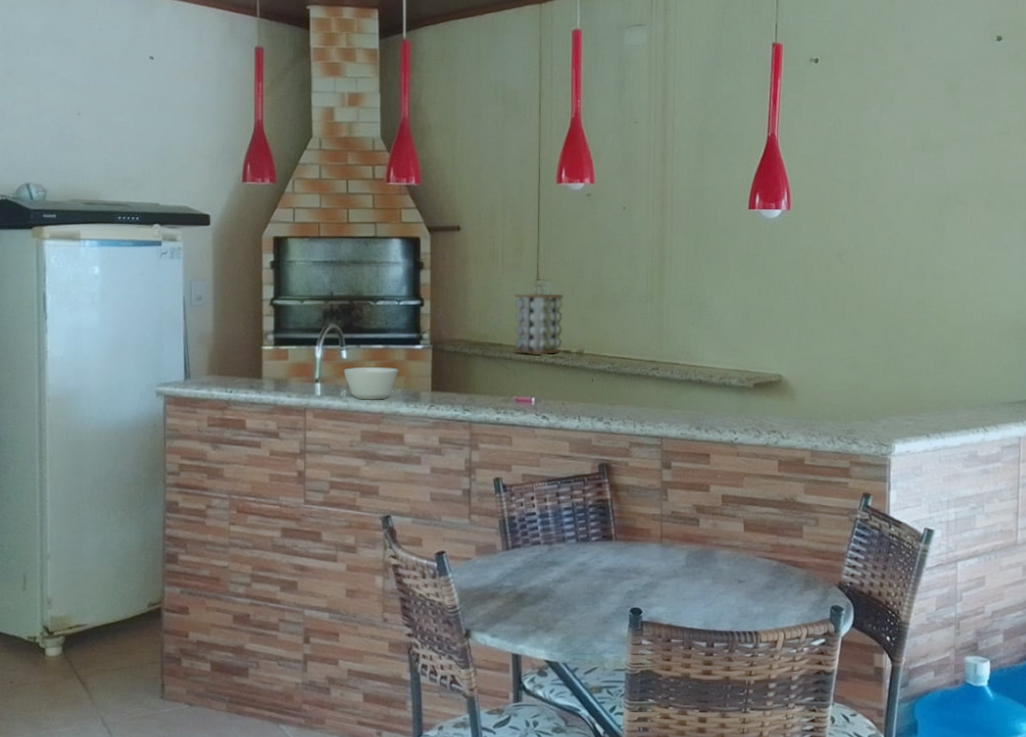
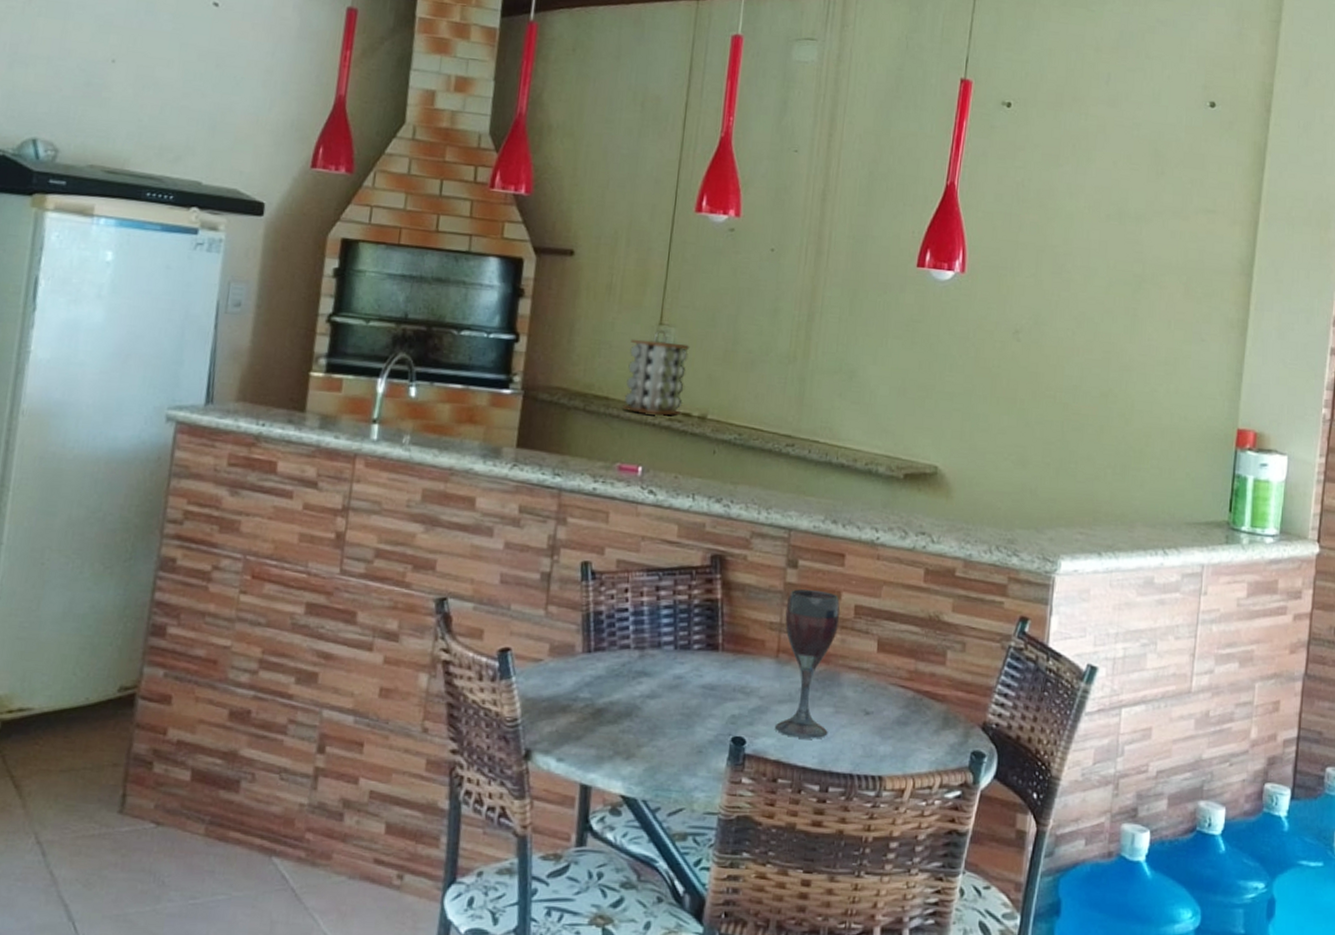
bowl: present [343,367,399,400] -> none [409,408,479,453]
cup: none [664,486,710,606] -> present [774,589,841,739]

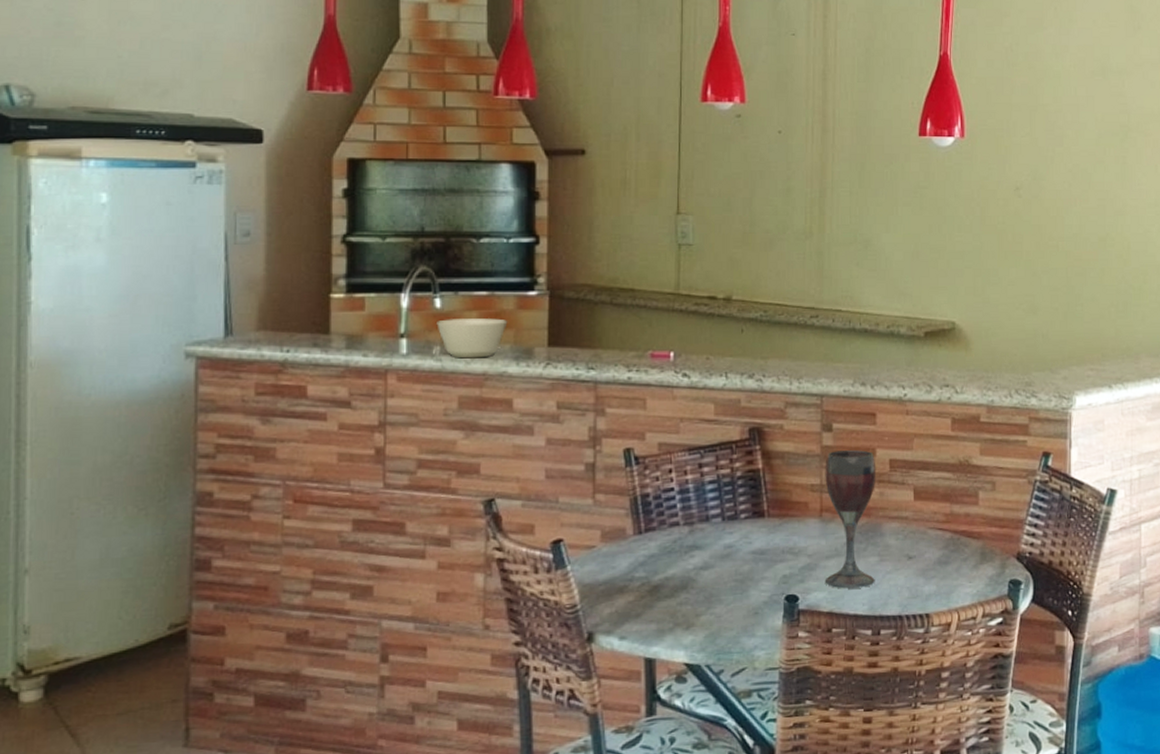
bowl: none [409,408,479,453] -> present [436,318,508,359]
spice rack: present [623,329,689,416] -> none [649,218,708,301]

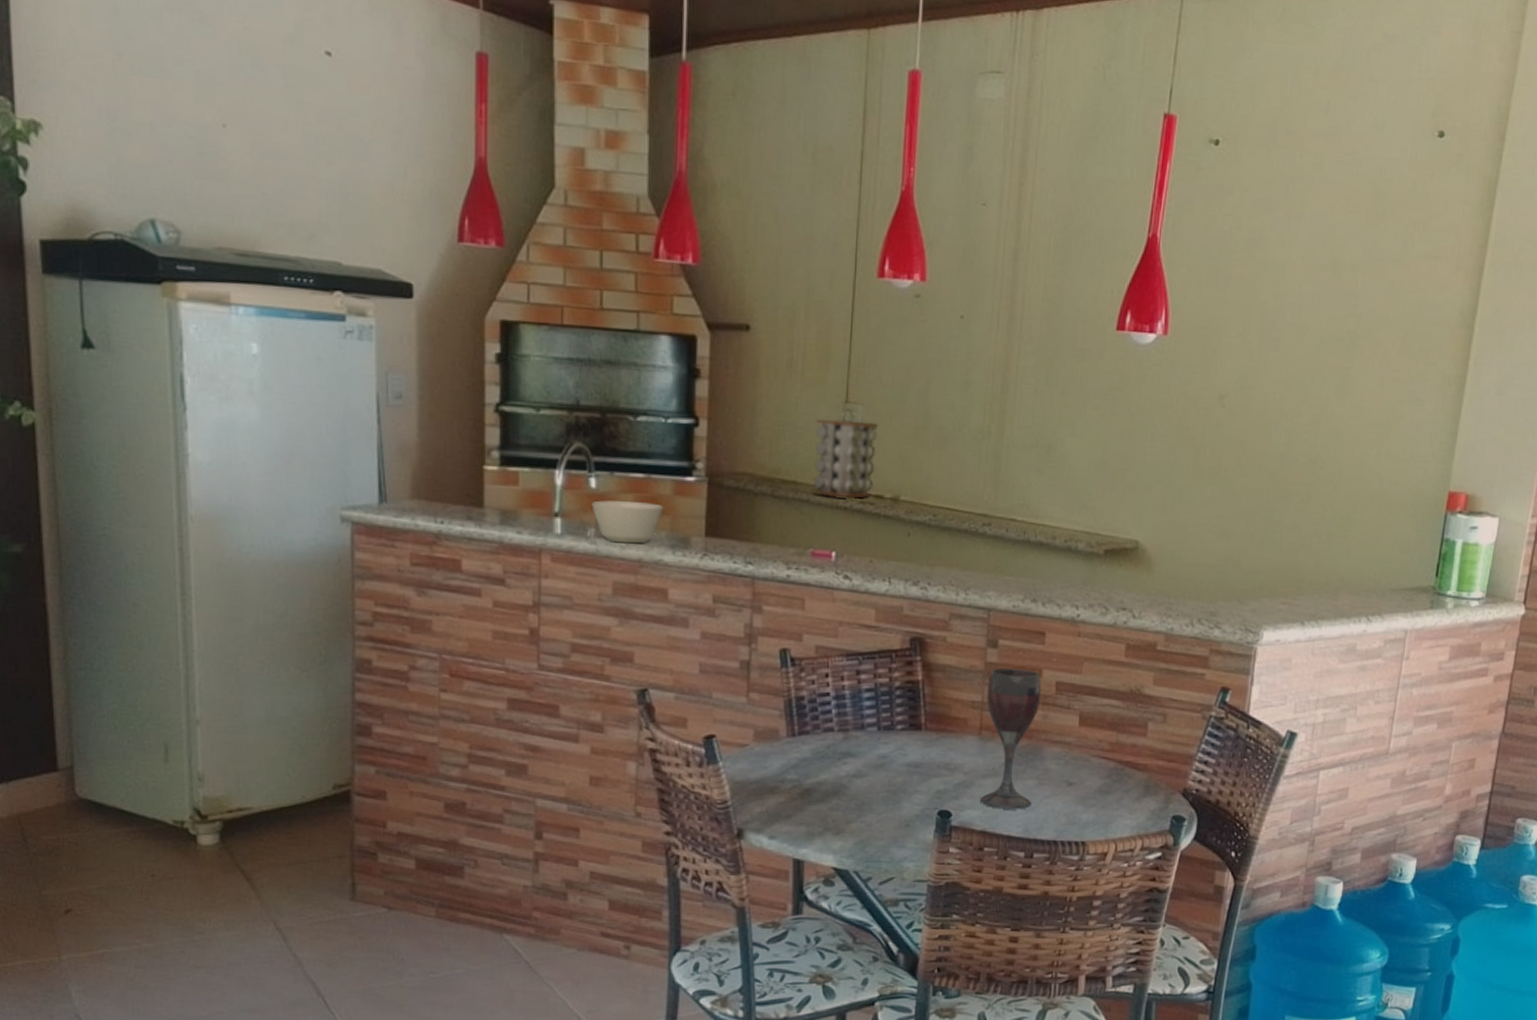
spice rack: none [649,218,708,301] -> present [812,407,878,499]

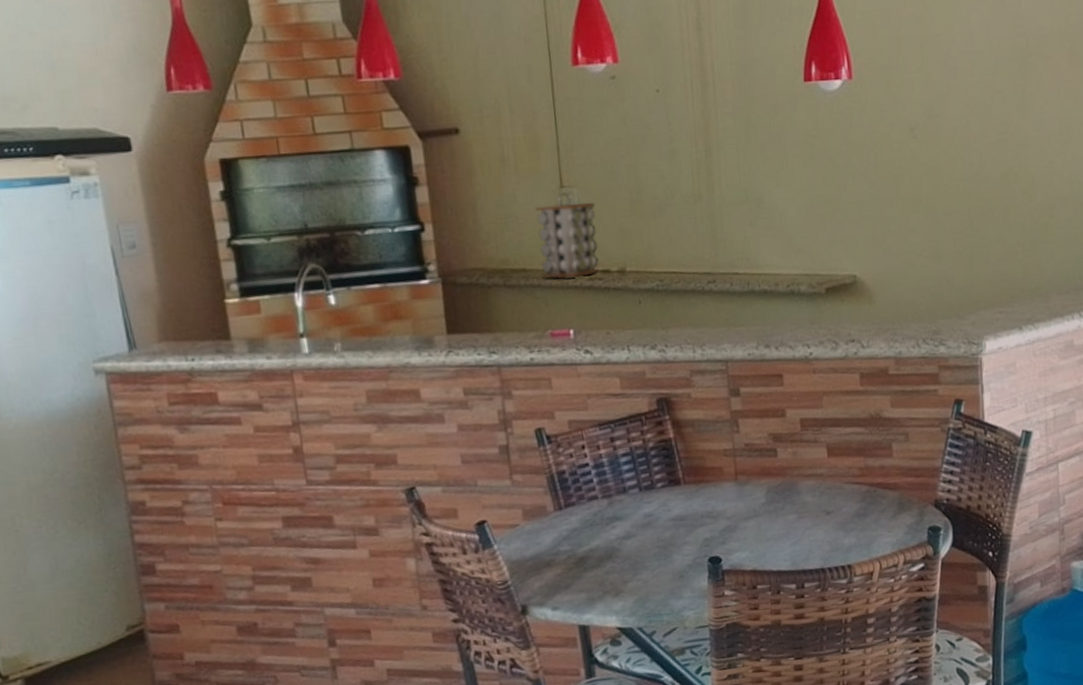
bowl: present [591,500,664,544] -> none [333,310,404,354]
cup: present [979,668,1042,810] -> none [736,412,795,548]

